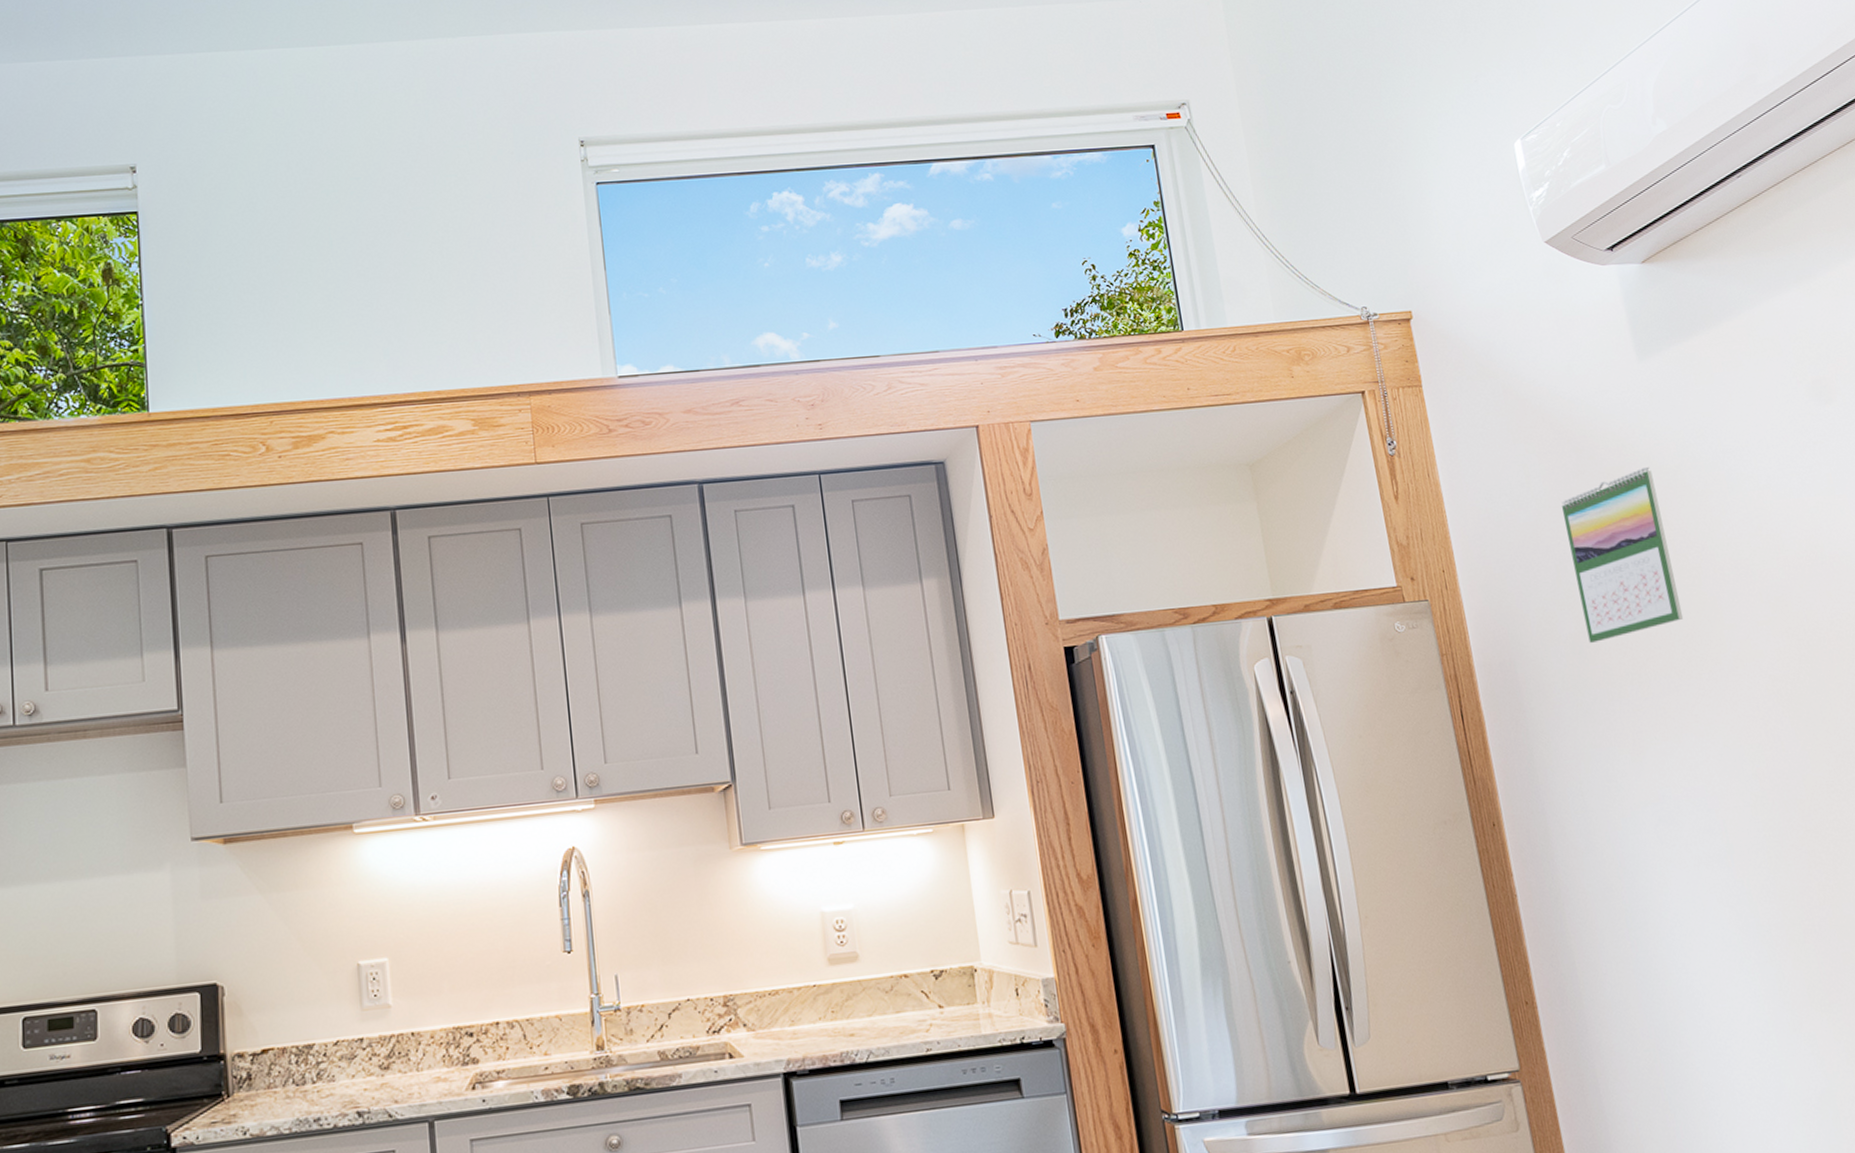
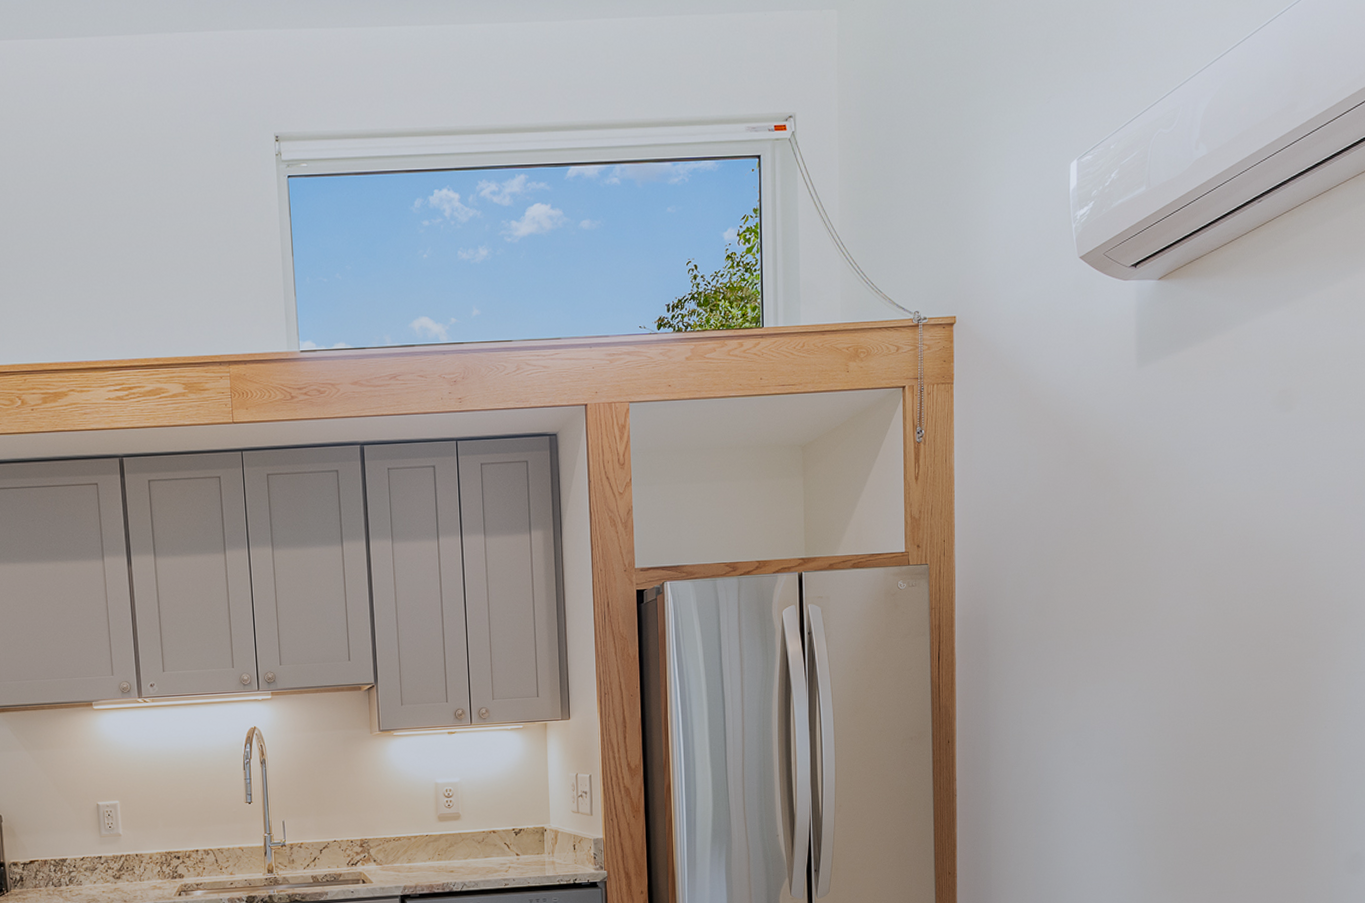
calendar: present [1561,466,1684,643] -> none [1050,460,1129,604]

